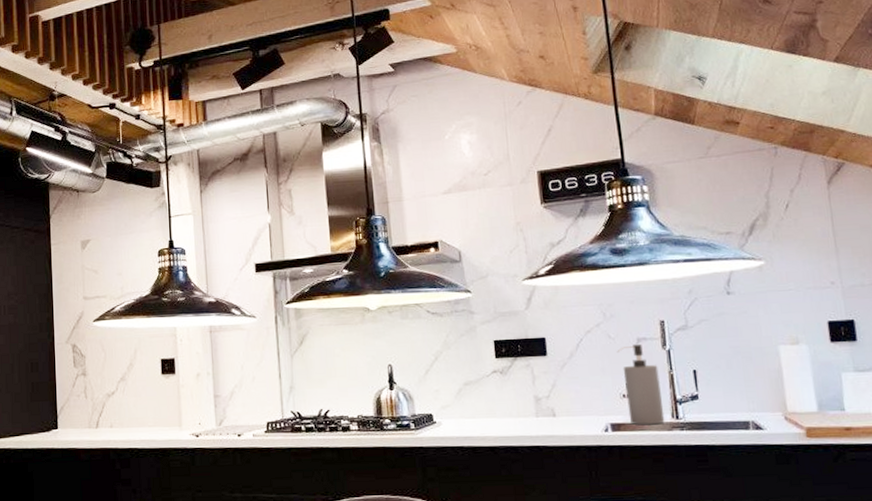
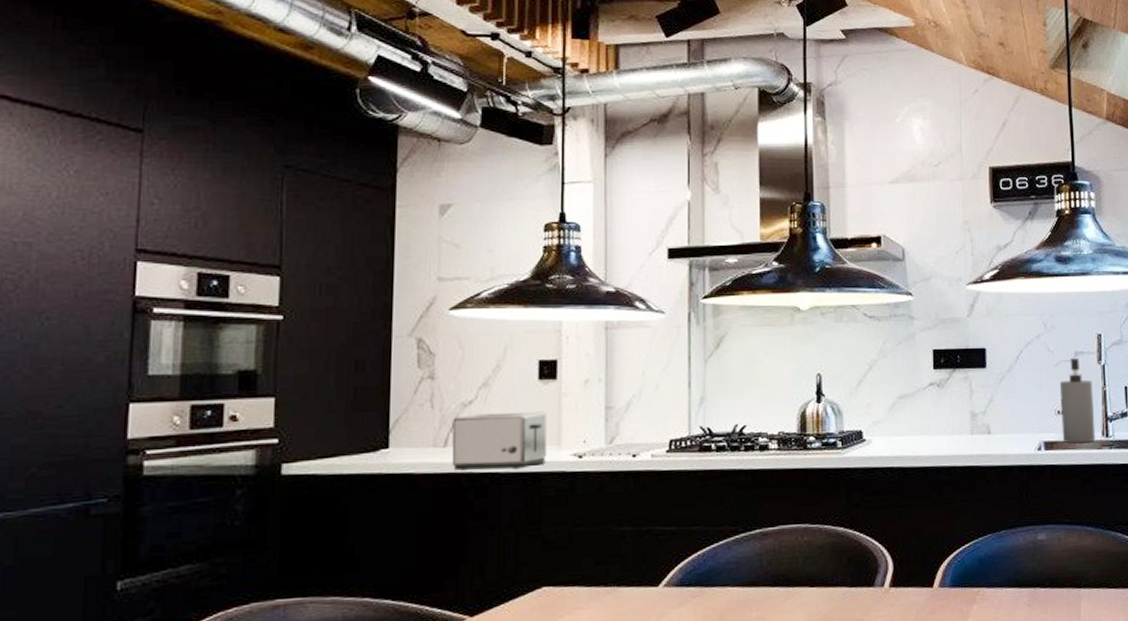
toaster: none [101,399,172,447] -> present [451,411,548,472]

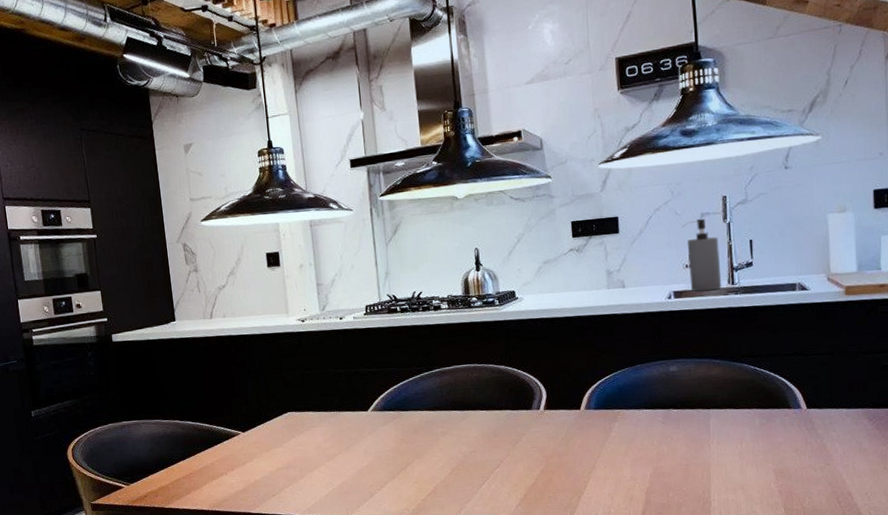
toaster: present [451,411,548,472] -> none [213,290,280,335]

